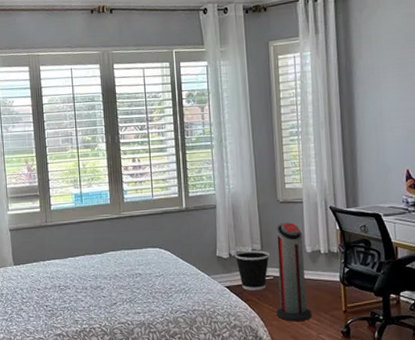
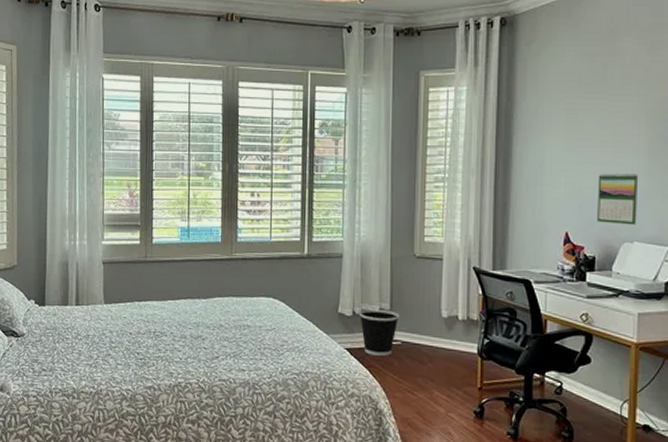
air purifier: present [276,222,312,322] -> none [401,281,442,396]

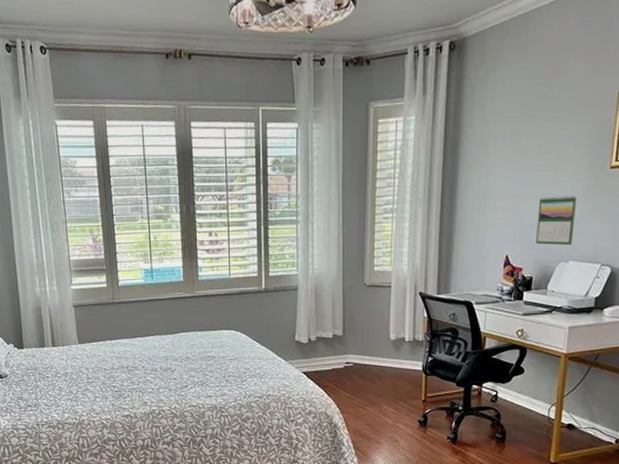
wastebasket: present [358,309,399,356] -> none [314,336,351,377]

